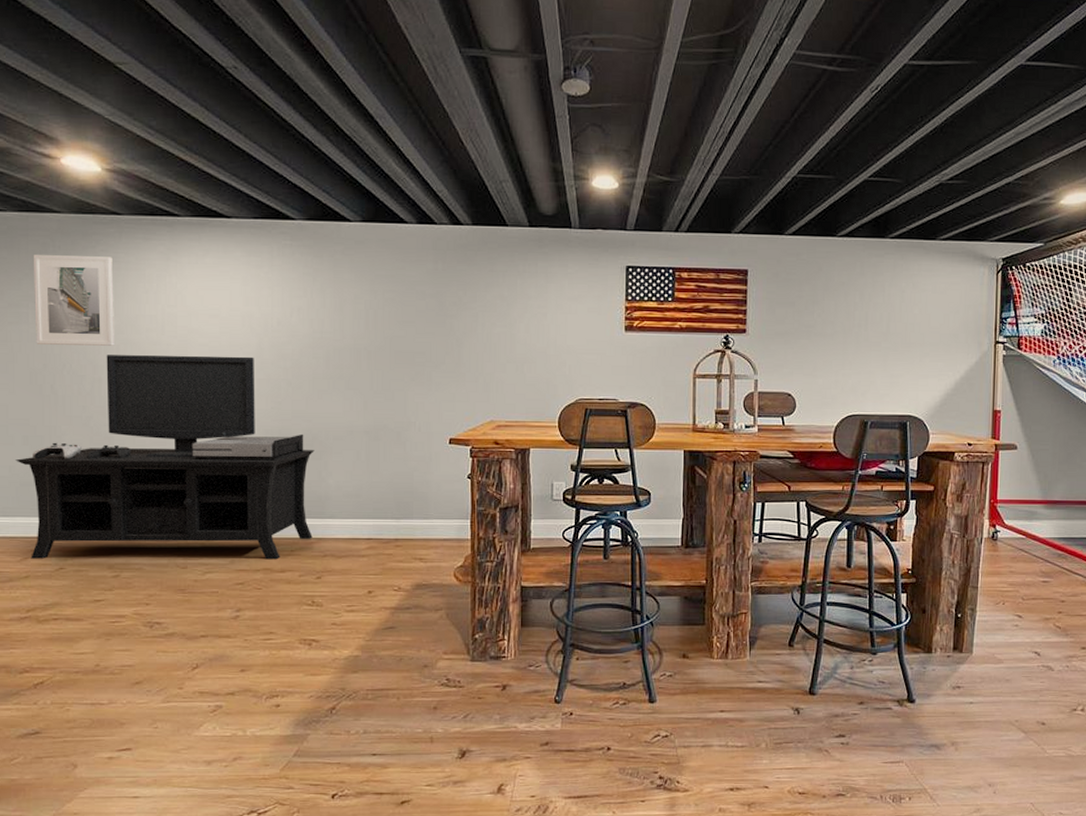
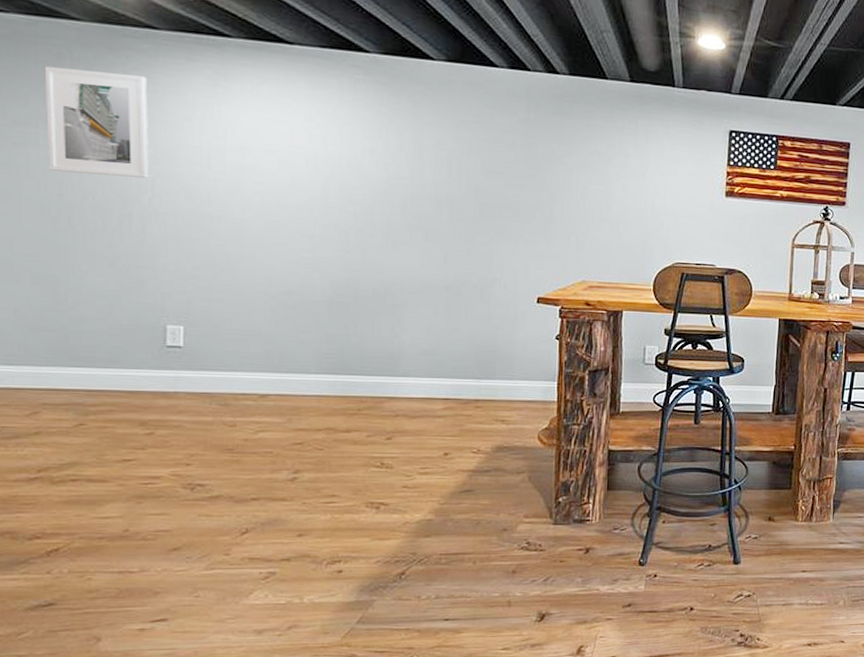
media console: present [15,355,314,560] -> none [22,188,387,419]

